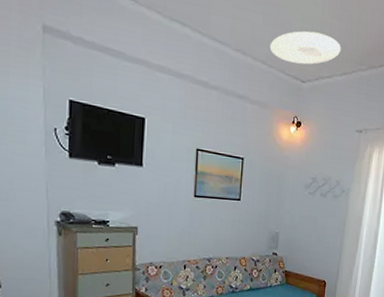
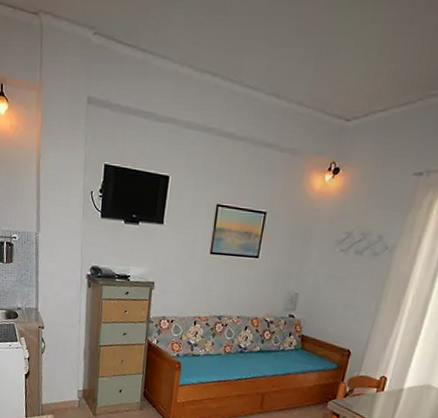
ceiling light: present [270,31,341,65] -> none [309,57,405,99]

